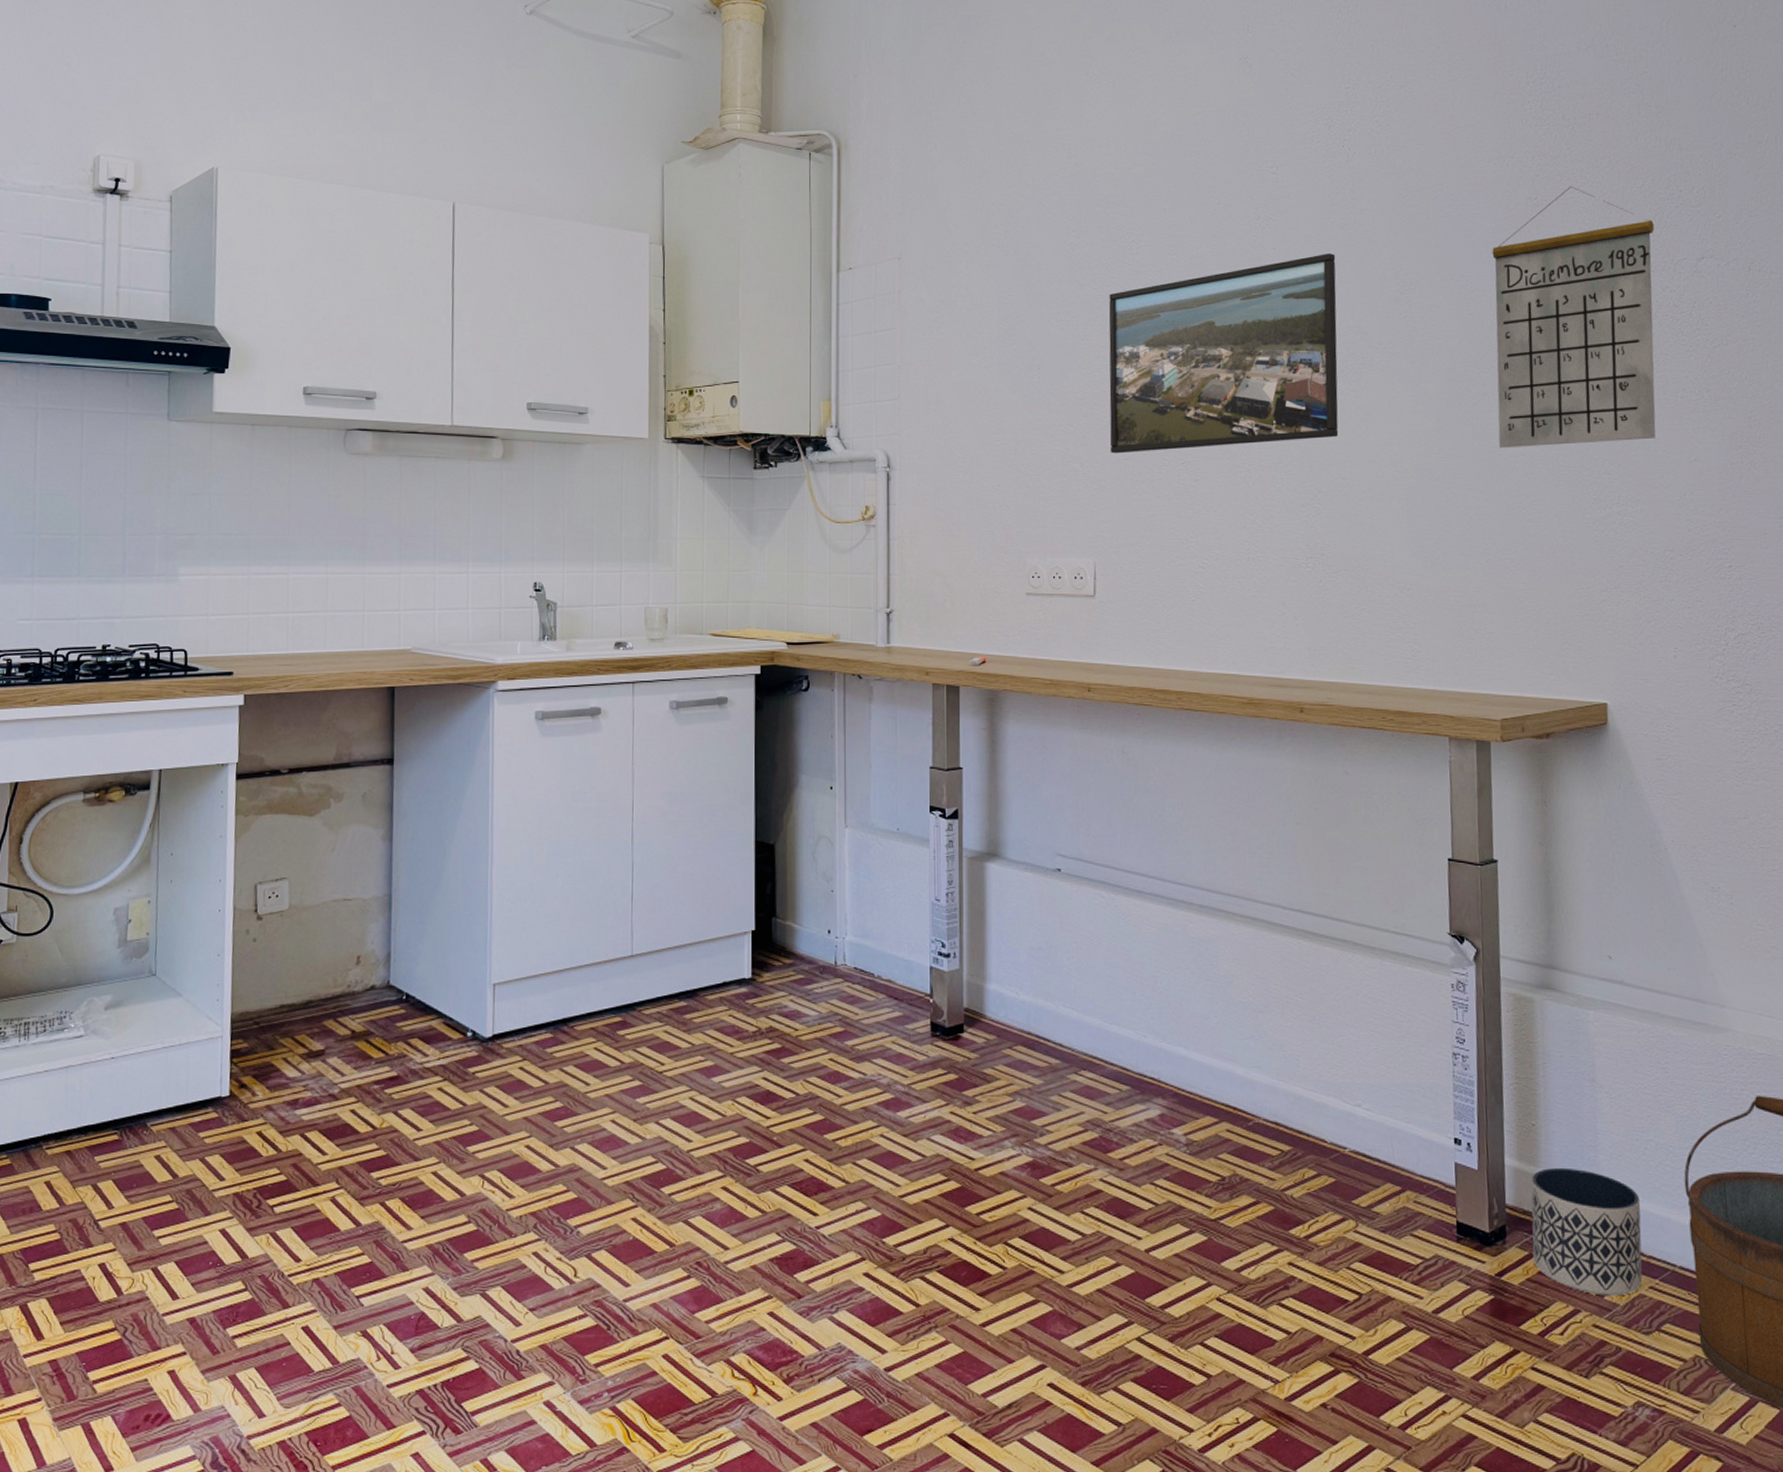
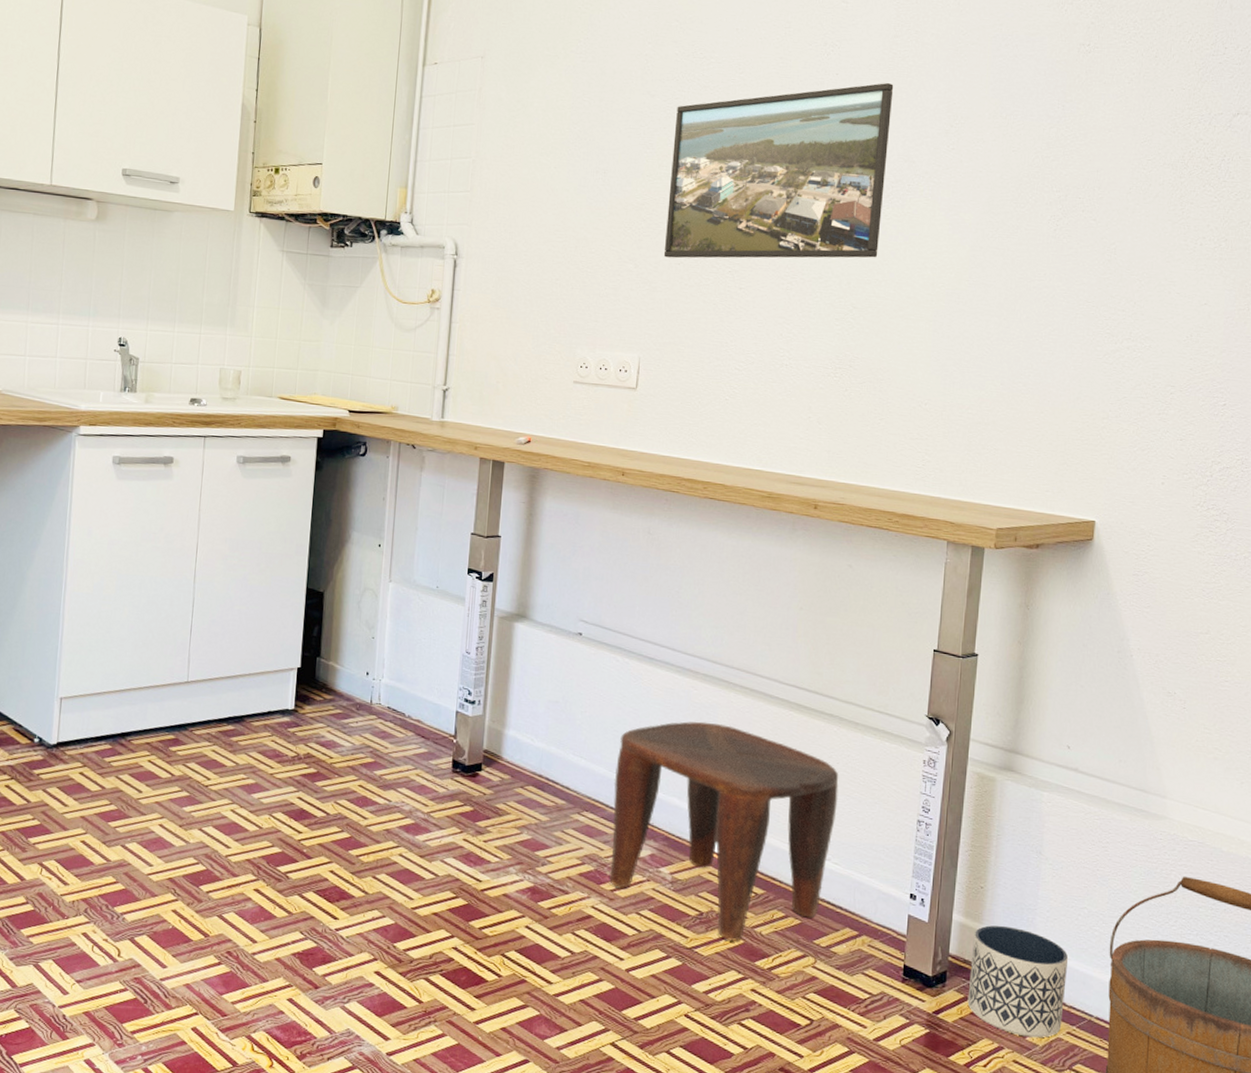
stool: none [1111,958,1362,1208] -> present [609,721,839,941]
calendar: present [1492,186,1656,448] -> none [1026,35,1197,282]

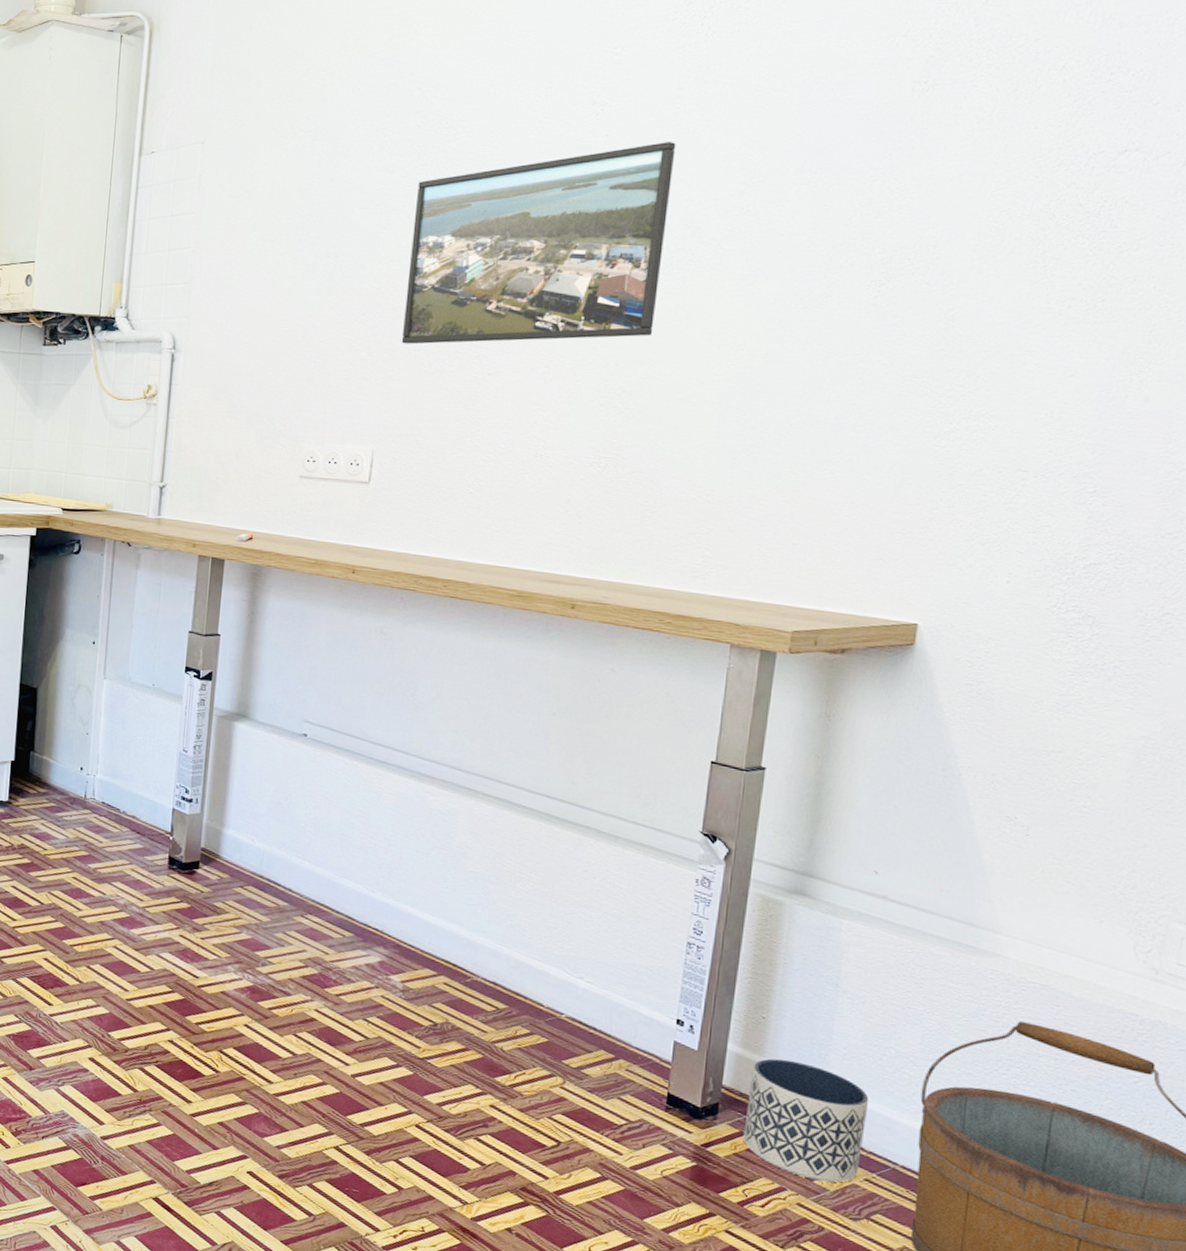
stool: present [609,721,839,941] -> none [335,828,595,1055]

